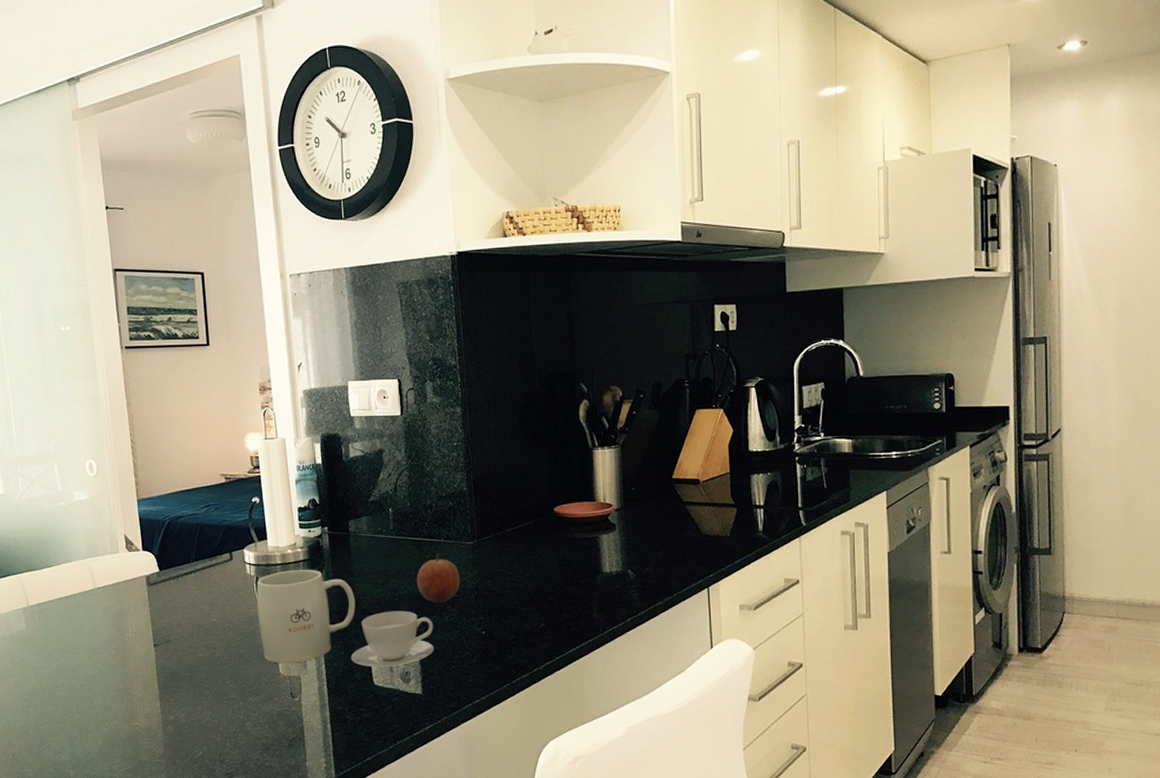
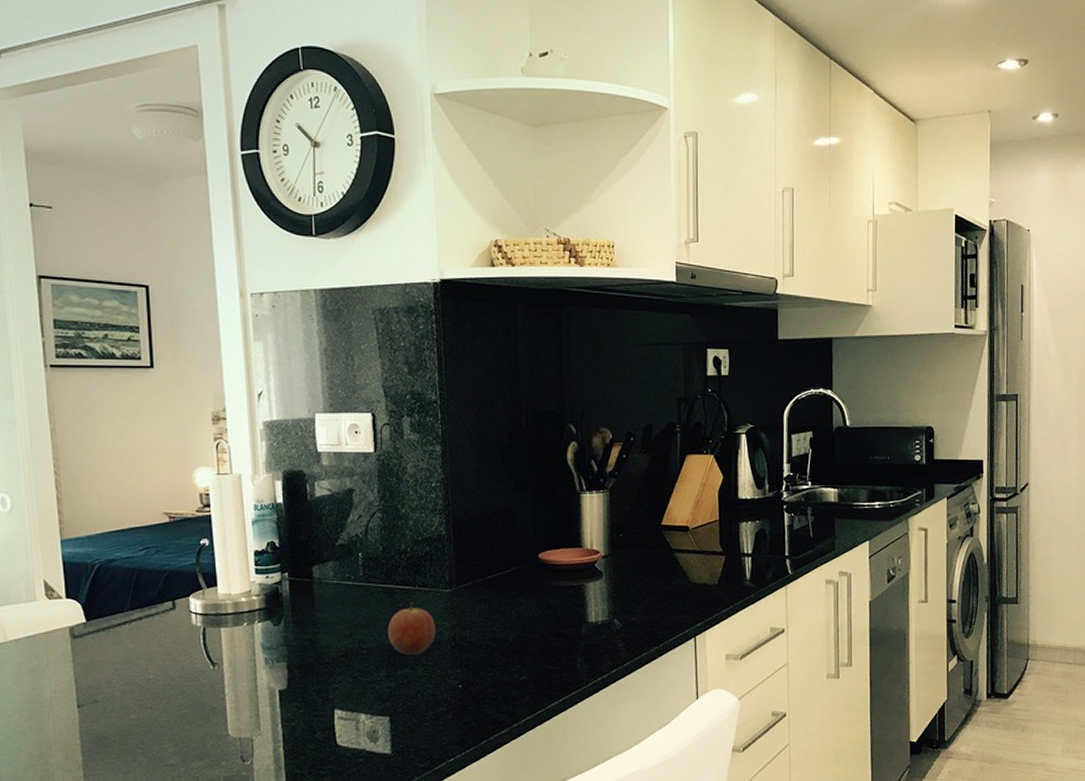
mug: present [256,569,356,664] -> none [203,619,319,724]
teacup: present [351,610,434,668] -> none [312,664,406,726]

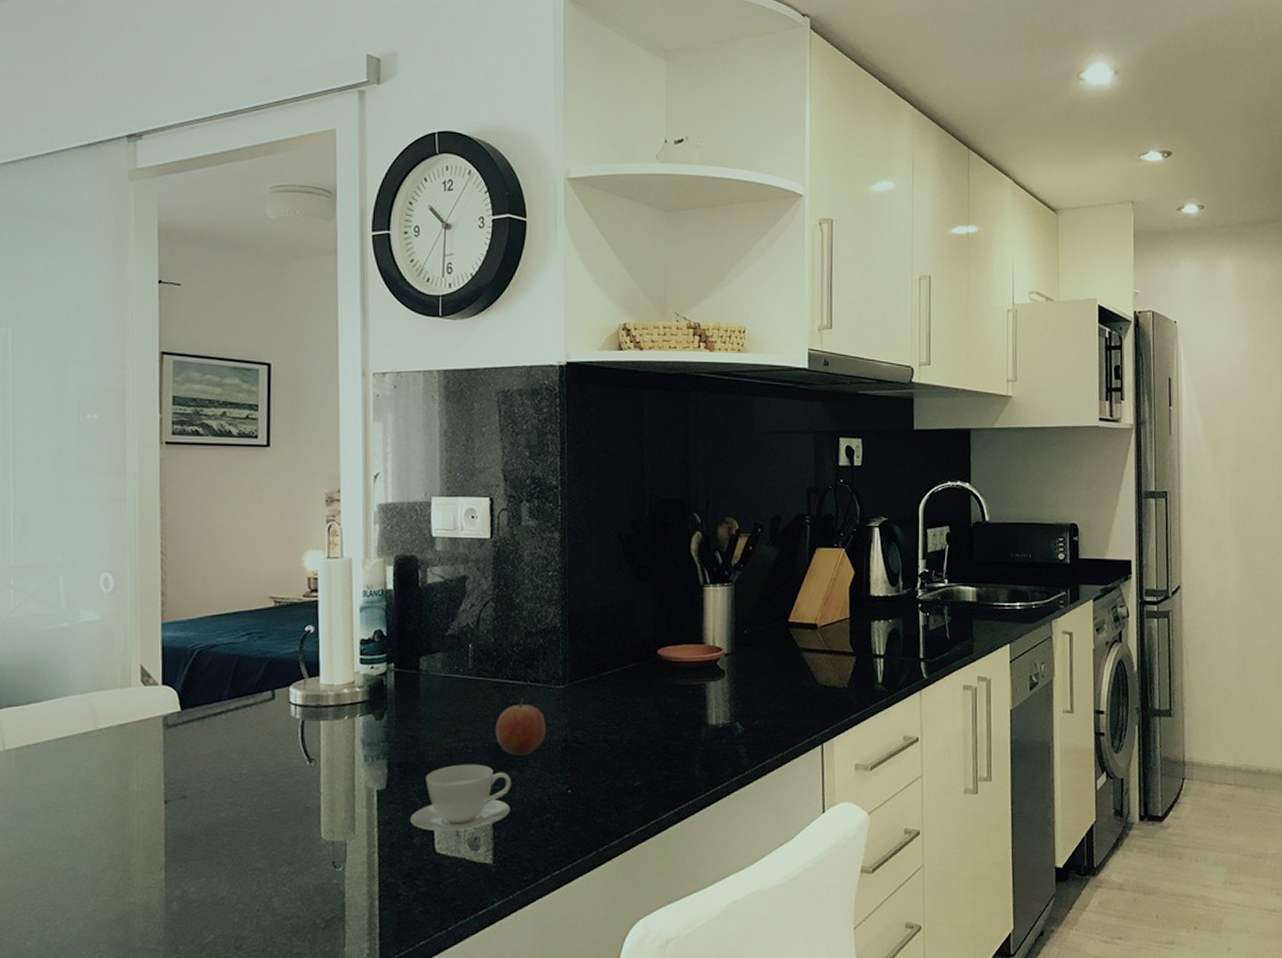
teacup: none [312,664,406,726] -> present [411,764,511,832]

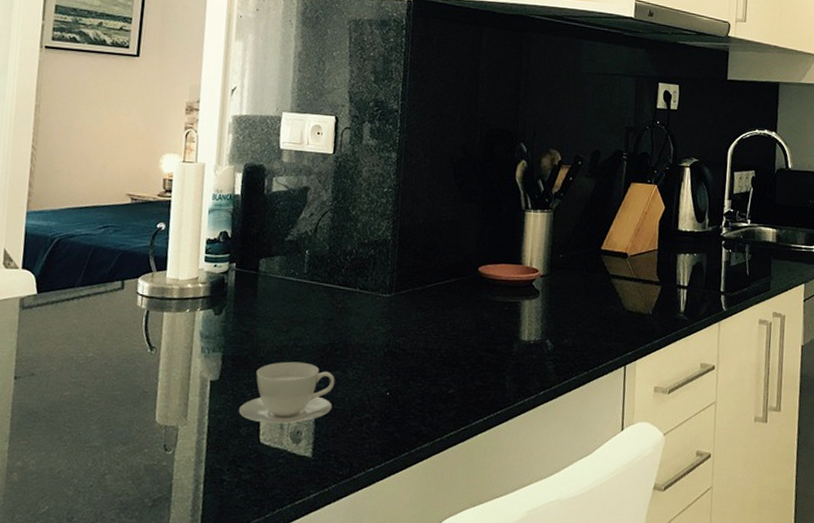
fruit: present [495,698,546,756] -> none [323,303,371,358]

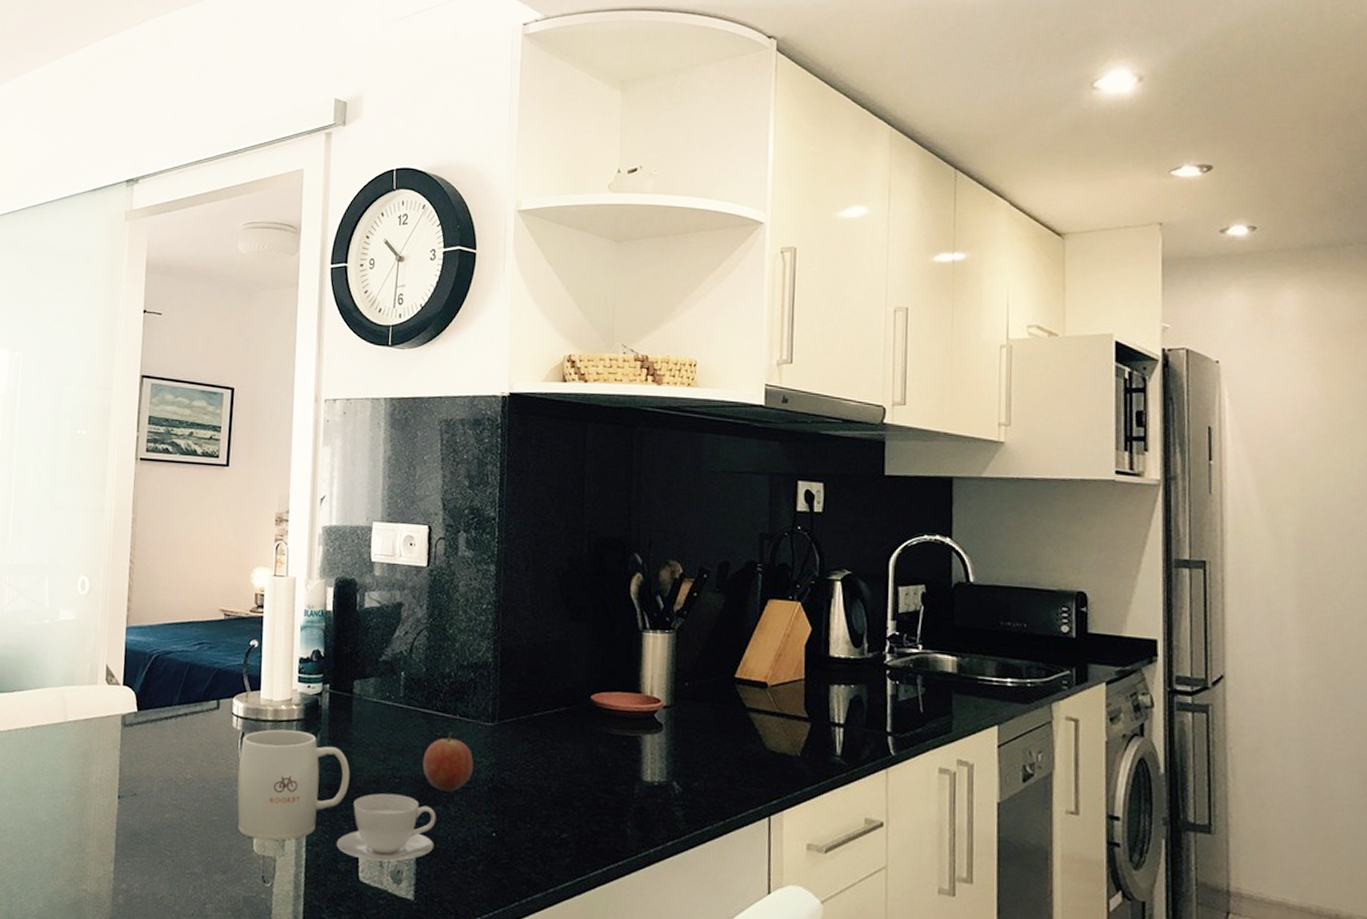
mug: none [140,306,254,411] -> present [237,729,351,841]
fruit: none [323,303,371,358] -> present [422,731,473,792]

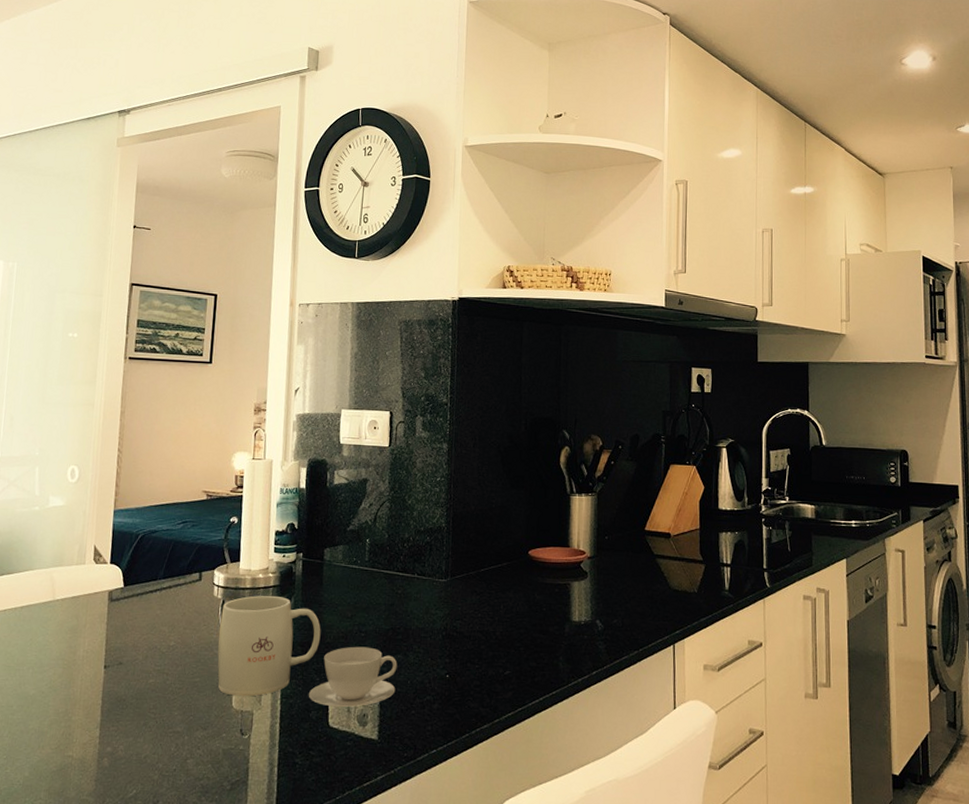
fruit: present [422,731,473,792] -> none [385,589,429,642]

